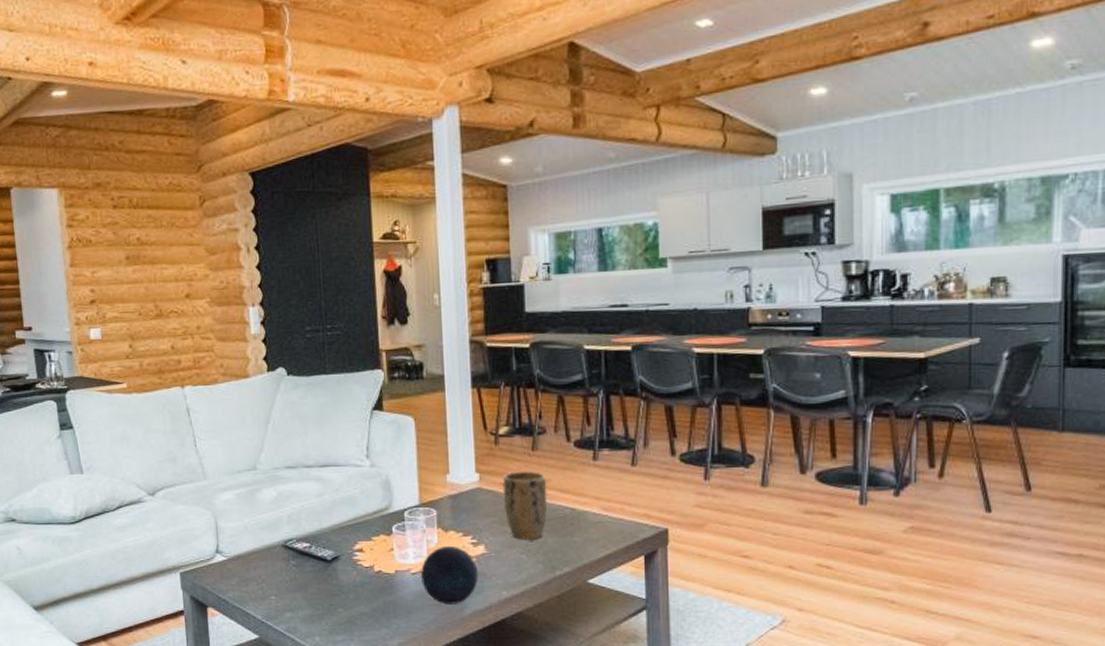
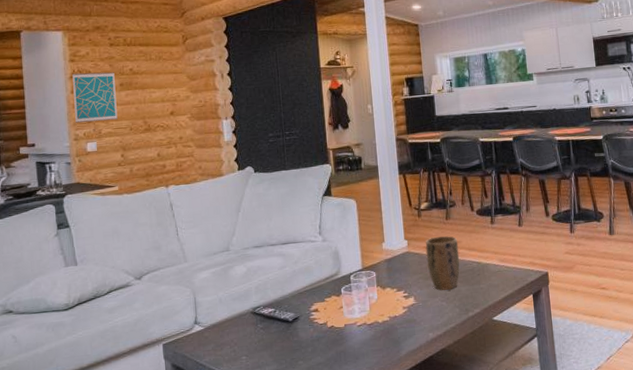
wall art: none [71,241,124,305] -> present [72,72,118,124]
decorative orb: present [421,545,478,604] -> none [365,300,410,349]

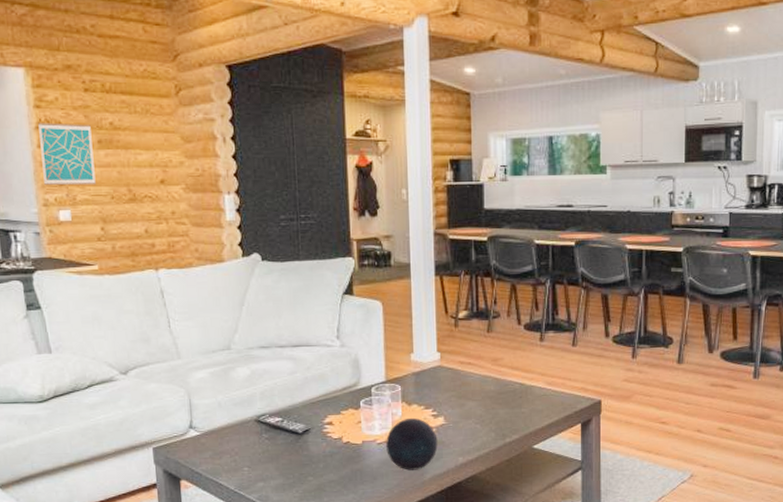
decorative orb: none [365,300,410,349] -> present [386,417,438,470]
plant pot: present [425,236,460,291] -> none [461,350,500,412]

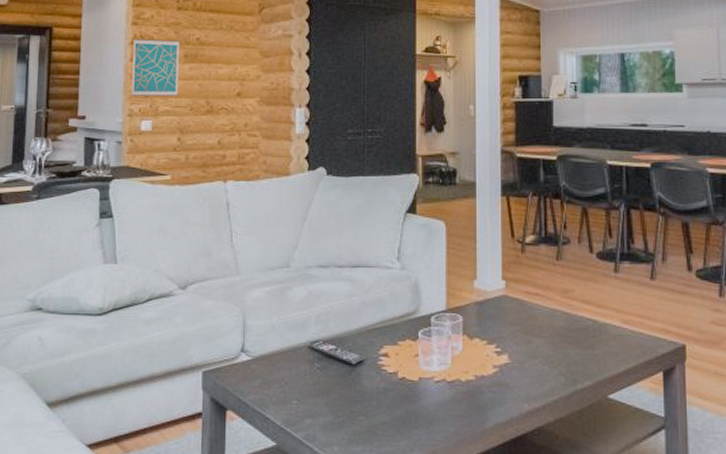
decorative orb: present [386,417,438,470] -> none [445,353,501,416]

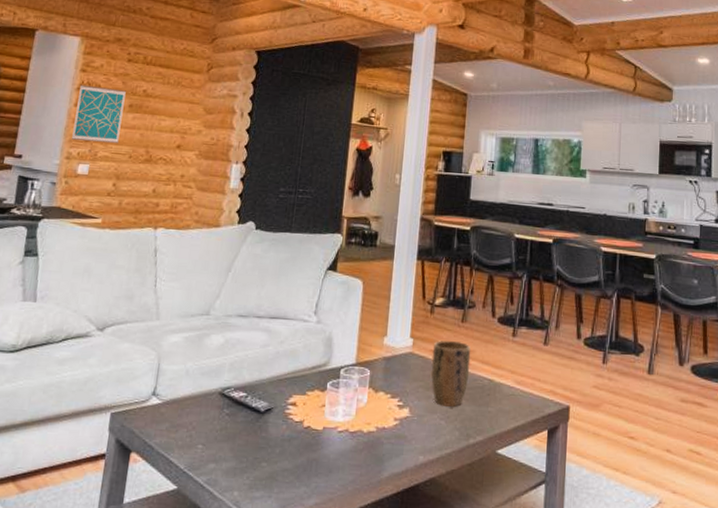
plant pot: none [527,280,570,351] -> present [431,340,471,407]

